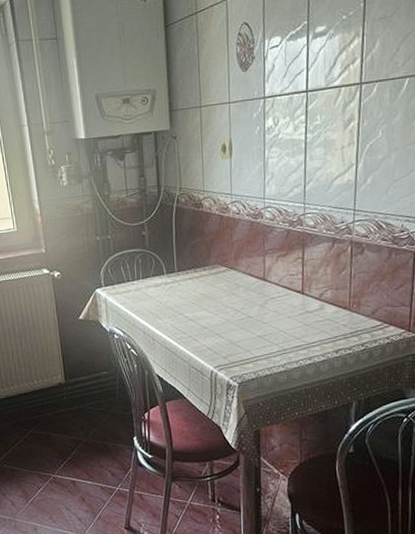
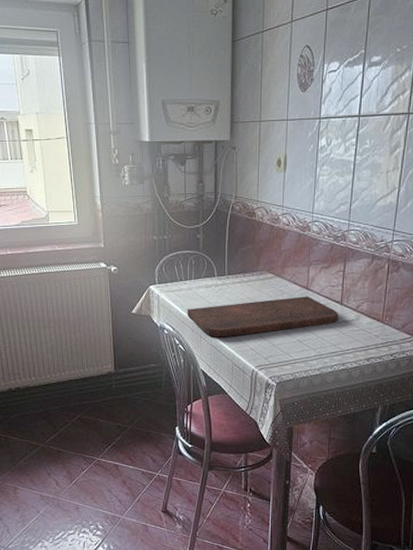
cutting board: none [137,288,300,339] -> present [187,296,338,338]

